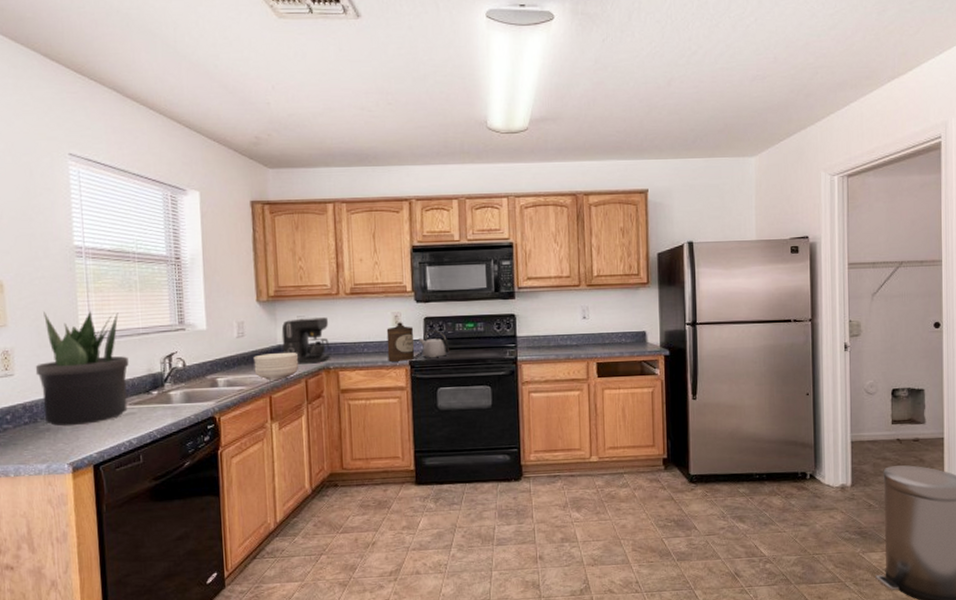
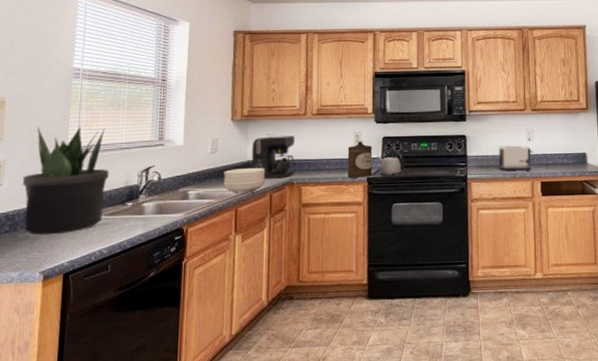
toaster: none [549,324,589,352] -> present [497,145,533,171]

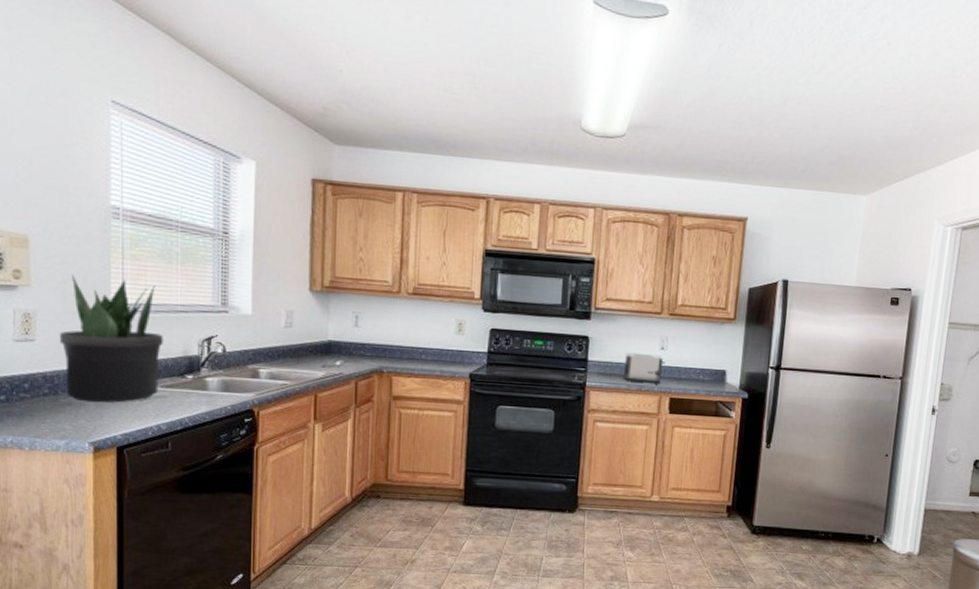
bowl: present [223,167,266,194] -> none [300,348,350,378]
coffee maker: present [251,136,296,179] -> none [333,314,387,365]
canister: present [347,141,373,179] -> none [447,330,478,374]
kettle: present [376,147,404,175] -> none [482,341,514,374]

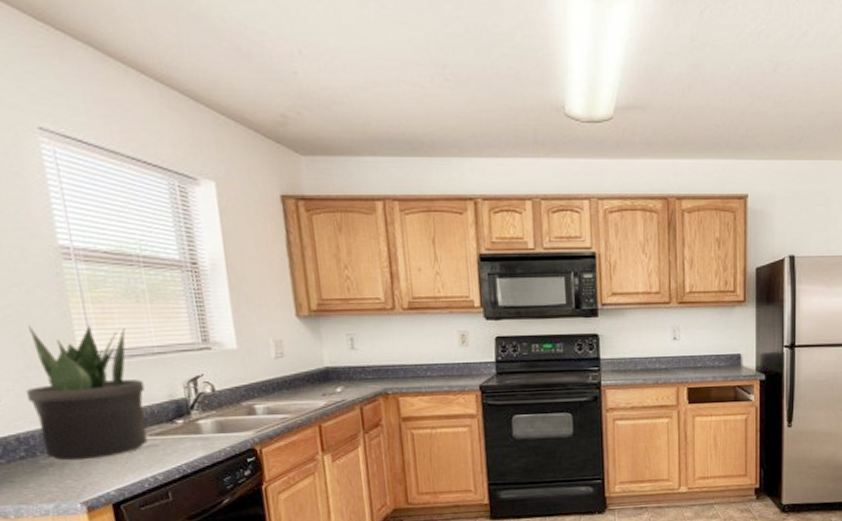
toaster: present [622,352,665,385] -> none [636,345,679,376]

